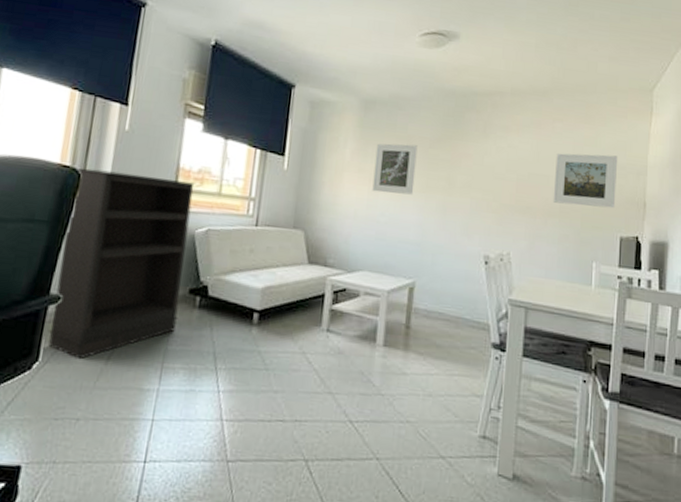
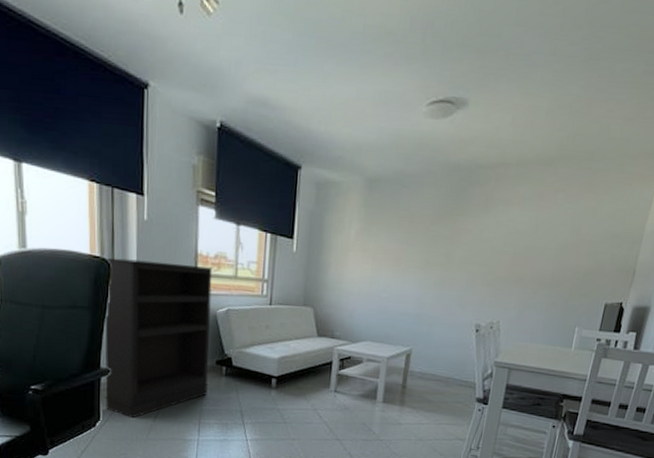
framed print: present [372,143,418,195] -> none [375,222,420,271]
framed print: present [553,153,618,209] -> none [545,224,616,277]

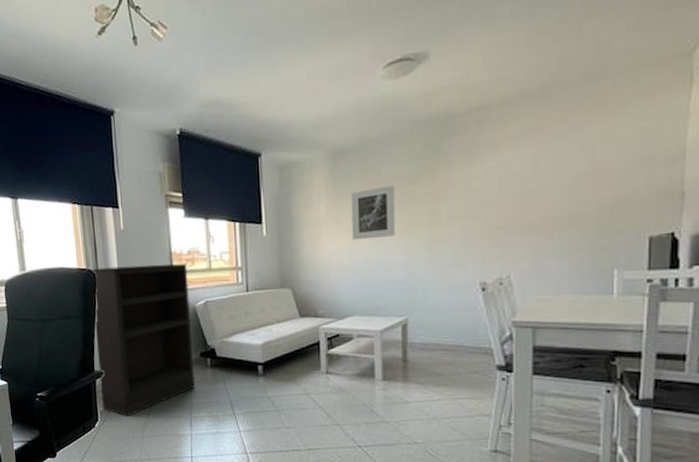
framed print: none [375,222,420,271] -> present [351,185,396,241]

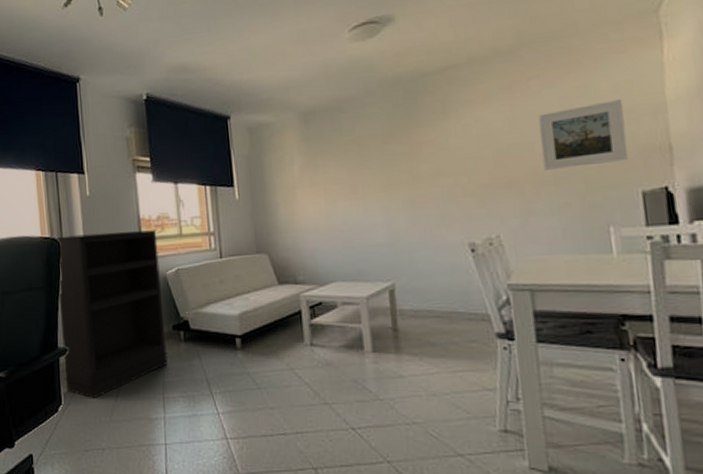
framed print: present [351,185,396,241] -> none [325,145,375,202]
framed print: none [558,145,644,214] -> present [538,99,629,170]

